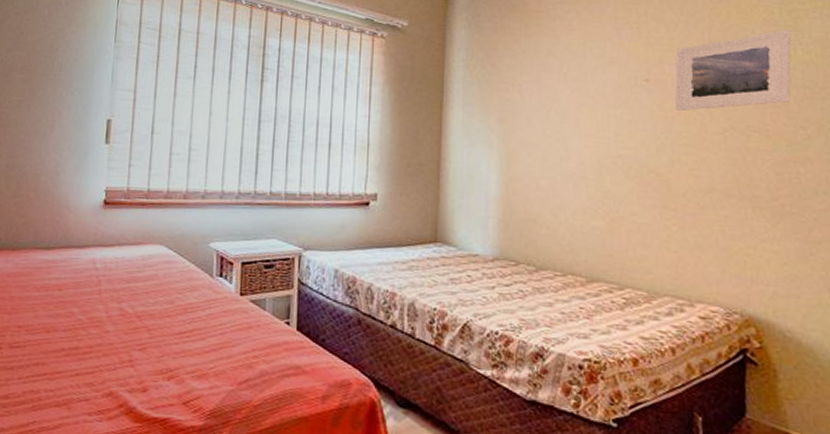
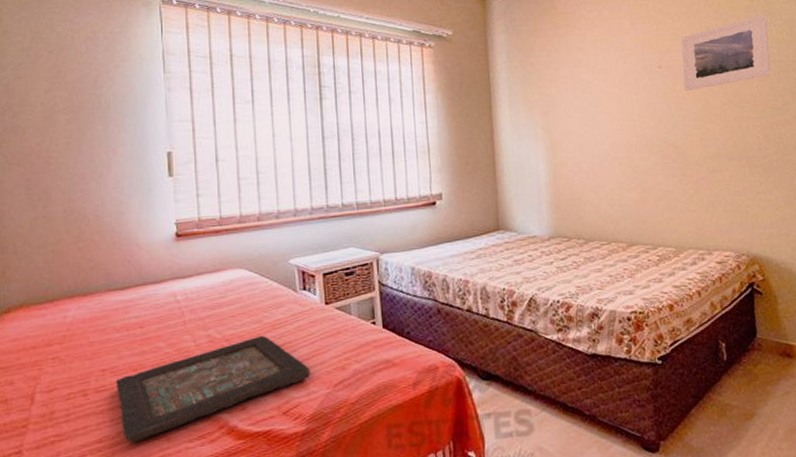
decorative tray: none [28,317,216,405] -> present [115,336,310,443]

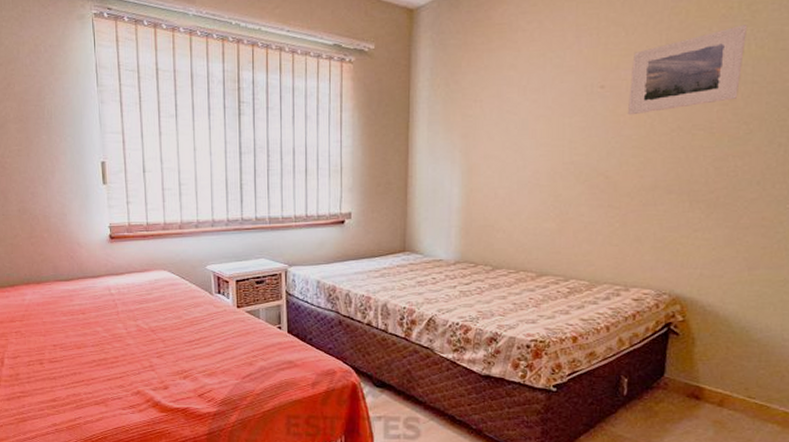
decorative tray: present [115,336,310,443] -> none [64,330,222,405]

